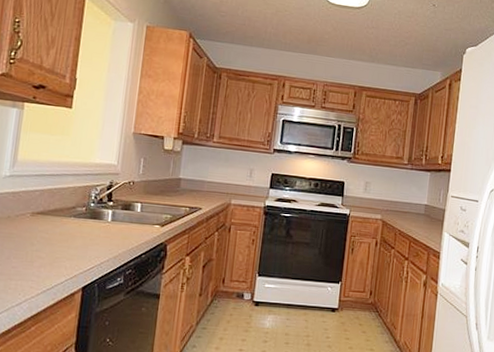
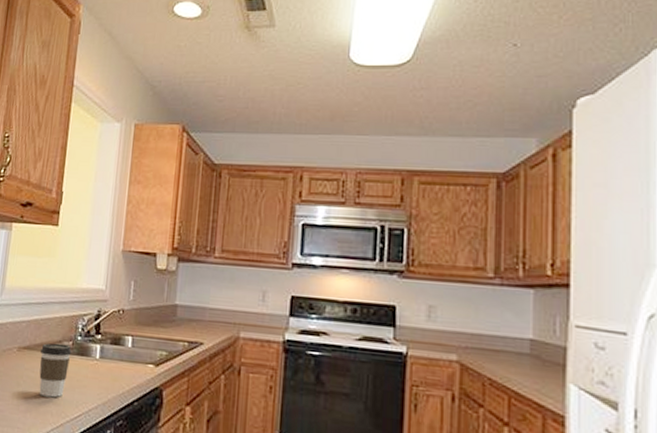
coffee cup: none [53,209,85,254] -> present [39,343,72,398]

